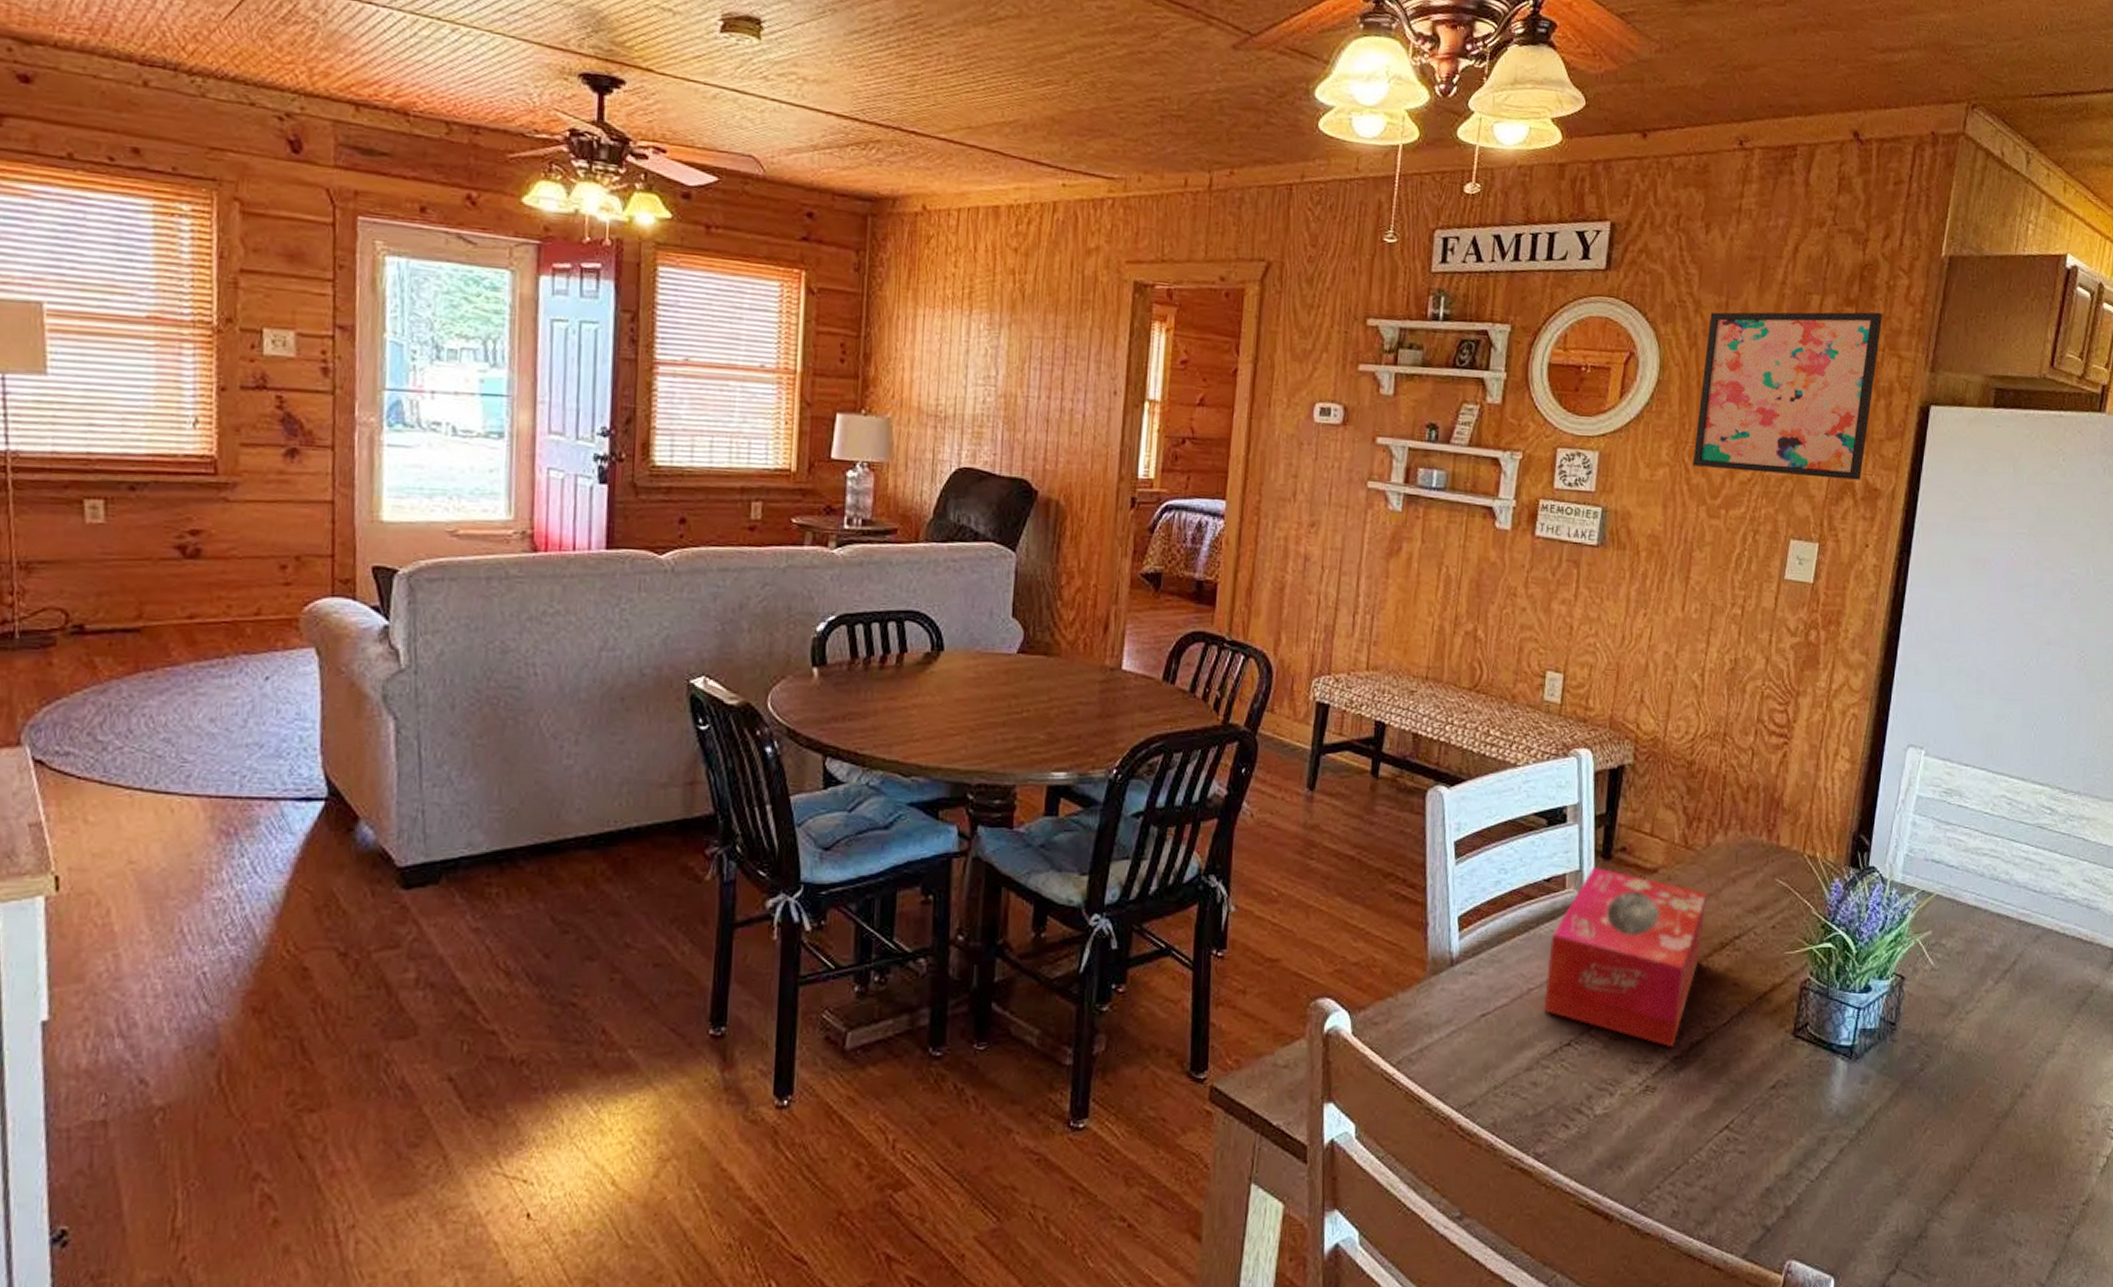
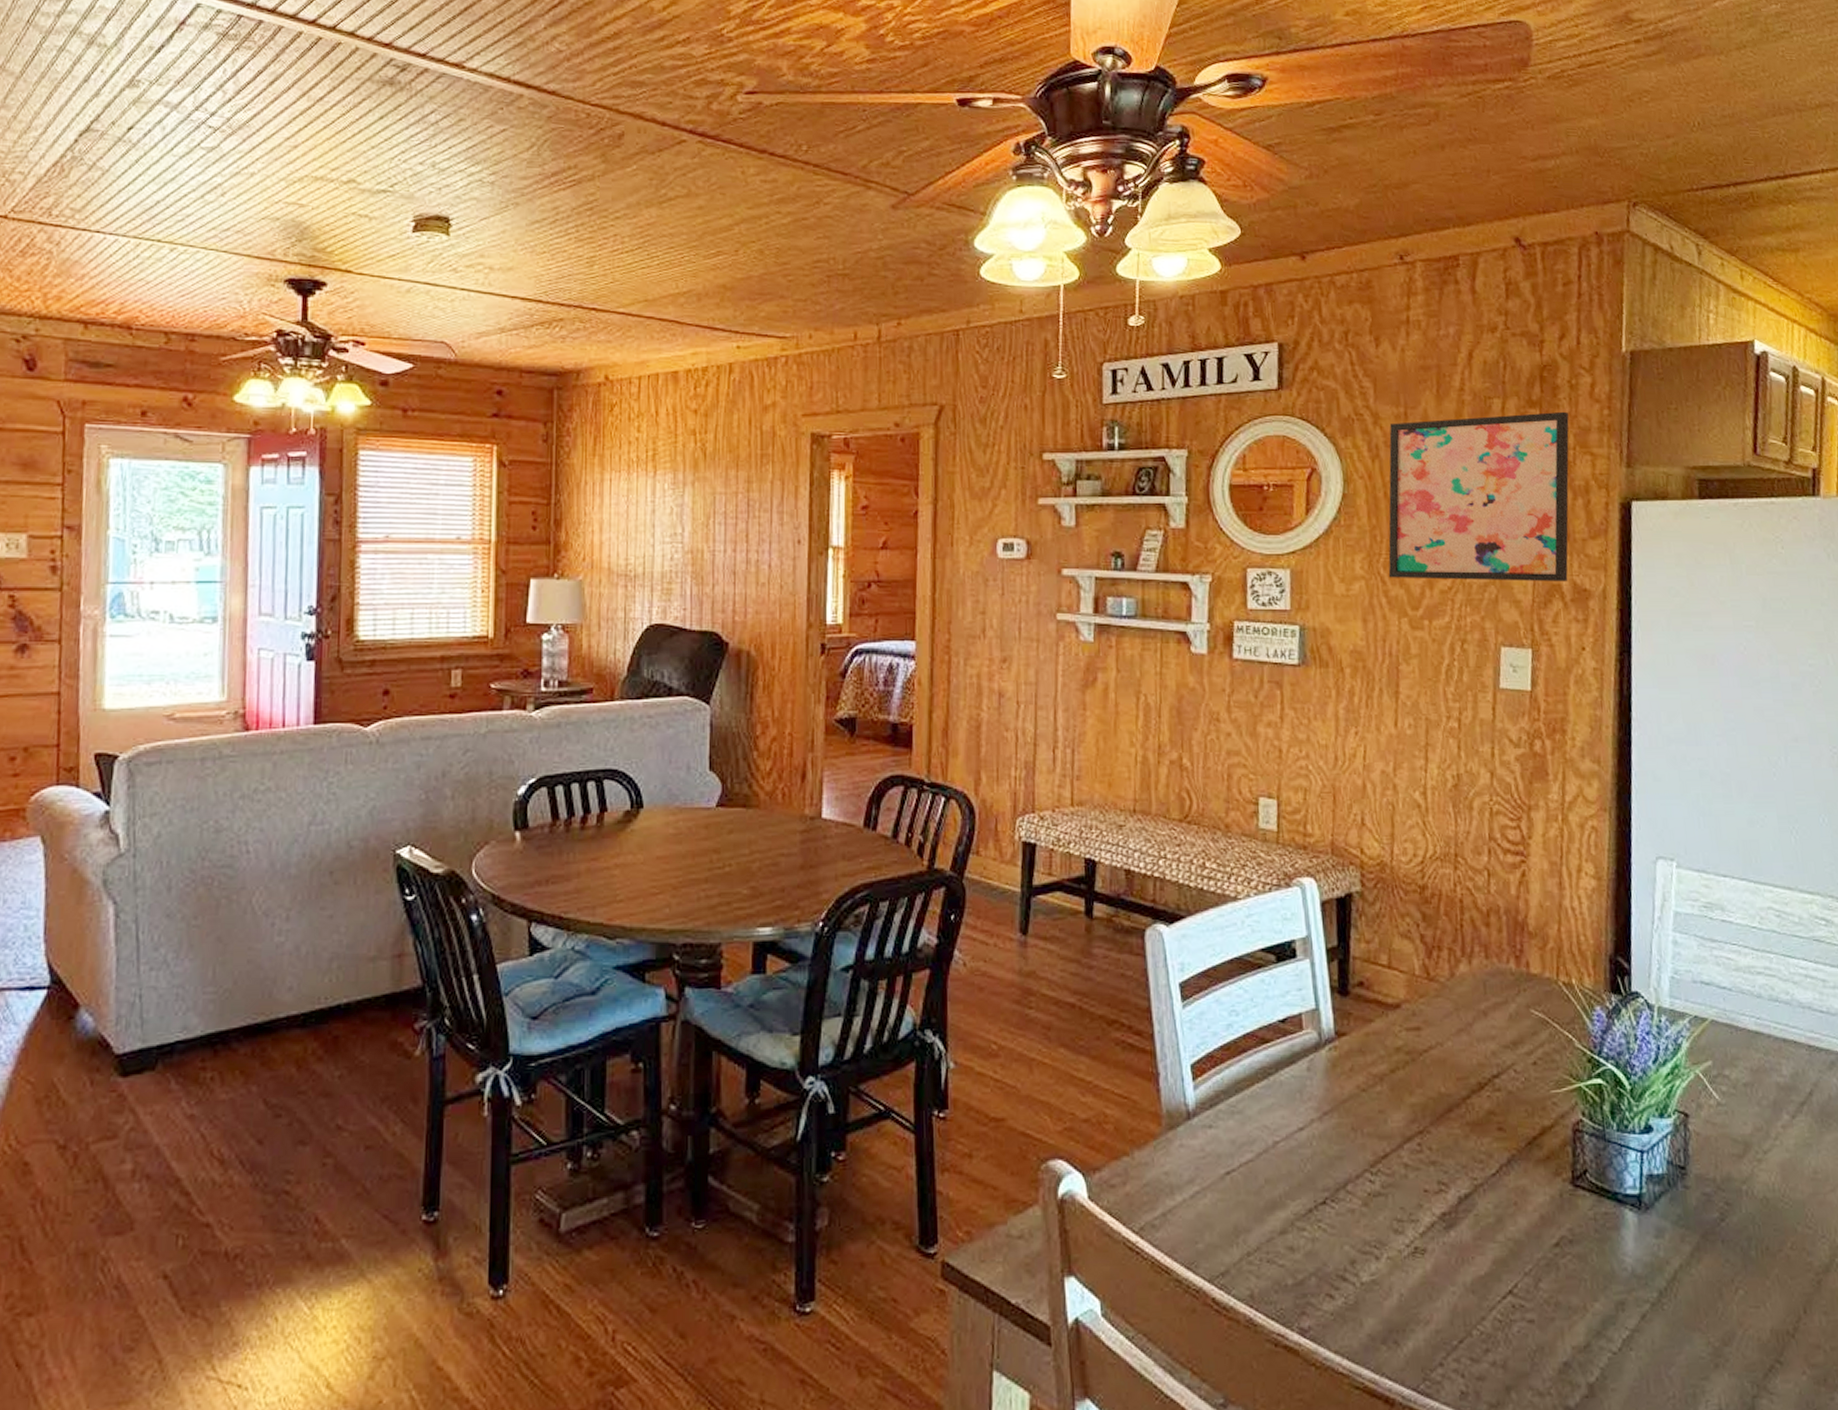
tissue box: present [1543,868,1706,1048] -> none [1291,1005,1458,1203]

